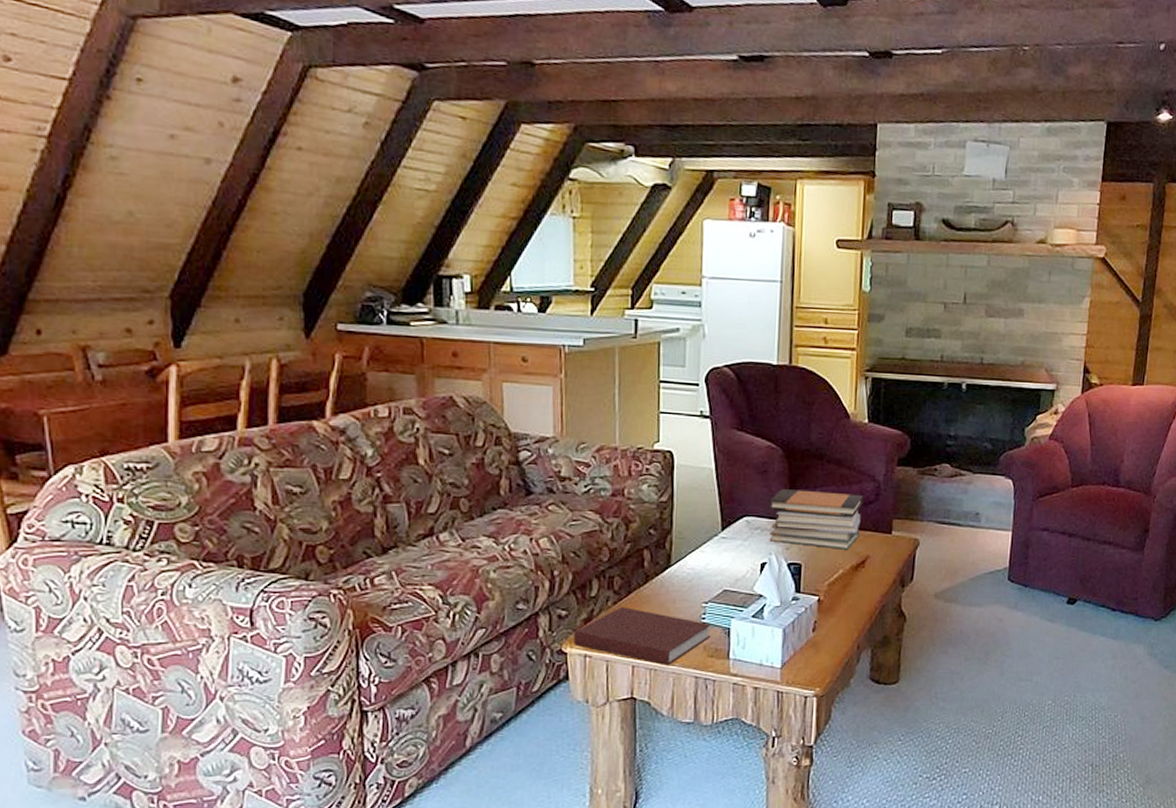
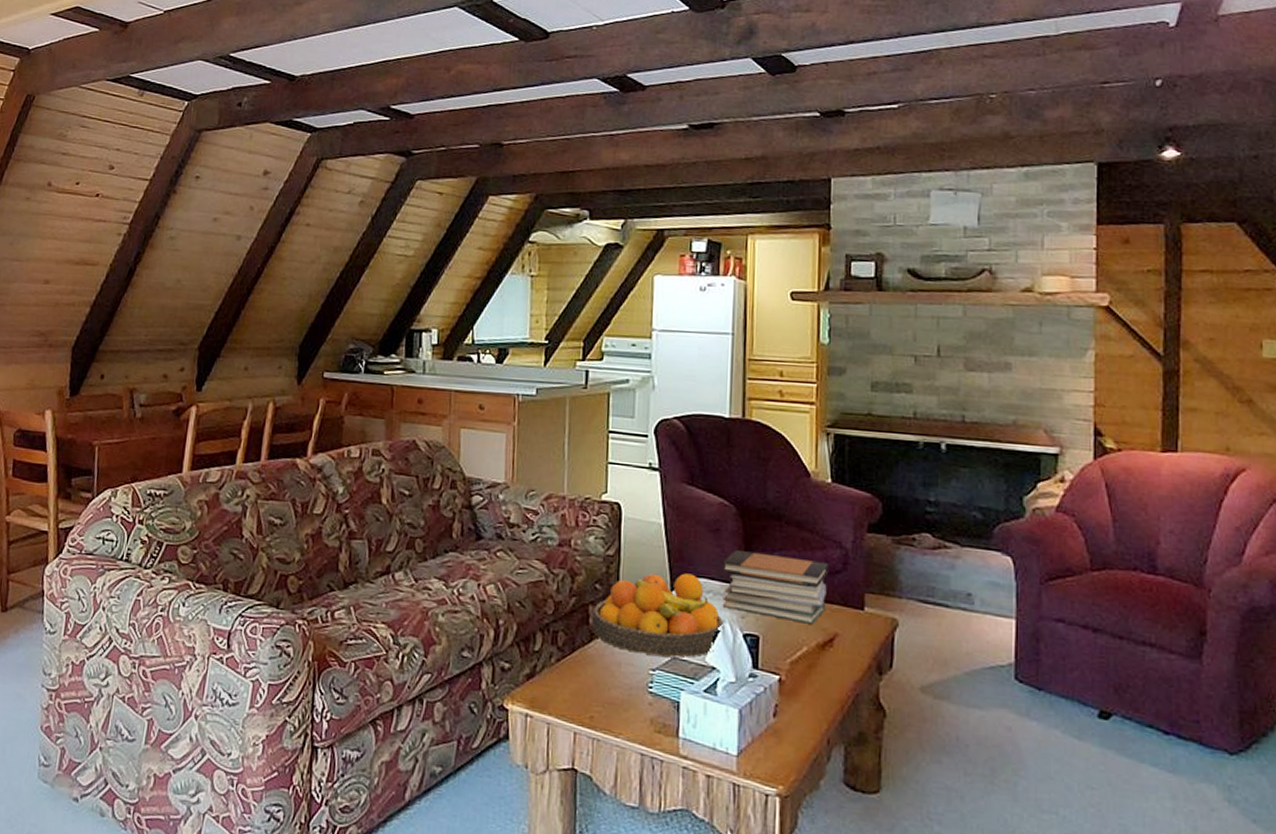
notebook: present [574,607,711,665] -> none [515,665,659,737]
fruit bowl: none [647,513,771,591] -> present [592,573,724,658]

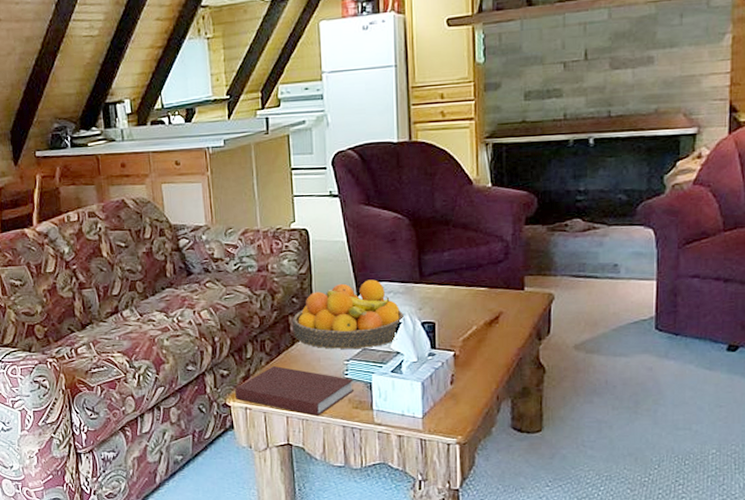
notebook: none [515,665,659,737] -> present [235,366,355,416]
book stack: present [722,550,829,624] -> none [400,254,492,307]

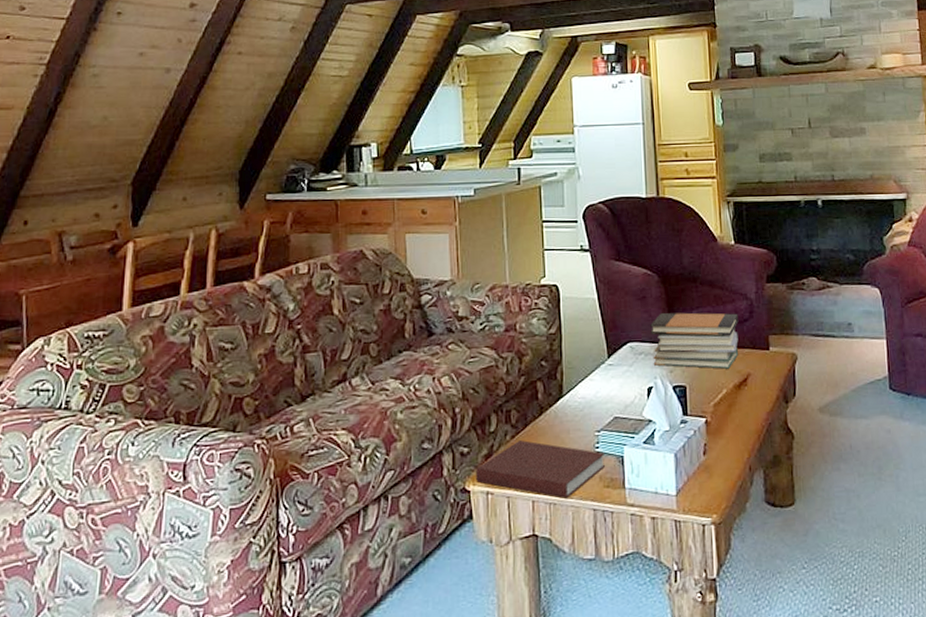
fruit bowl: present [292,279,405,350] -> none [541,340,656,419]
book stack: none [400,254,492,307] -> present [650,312,739,369]

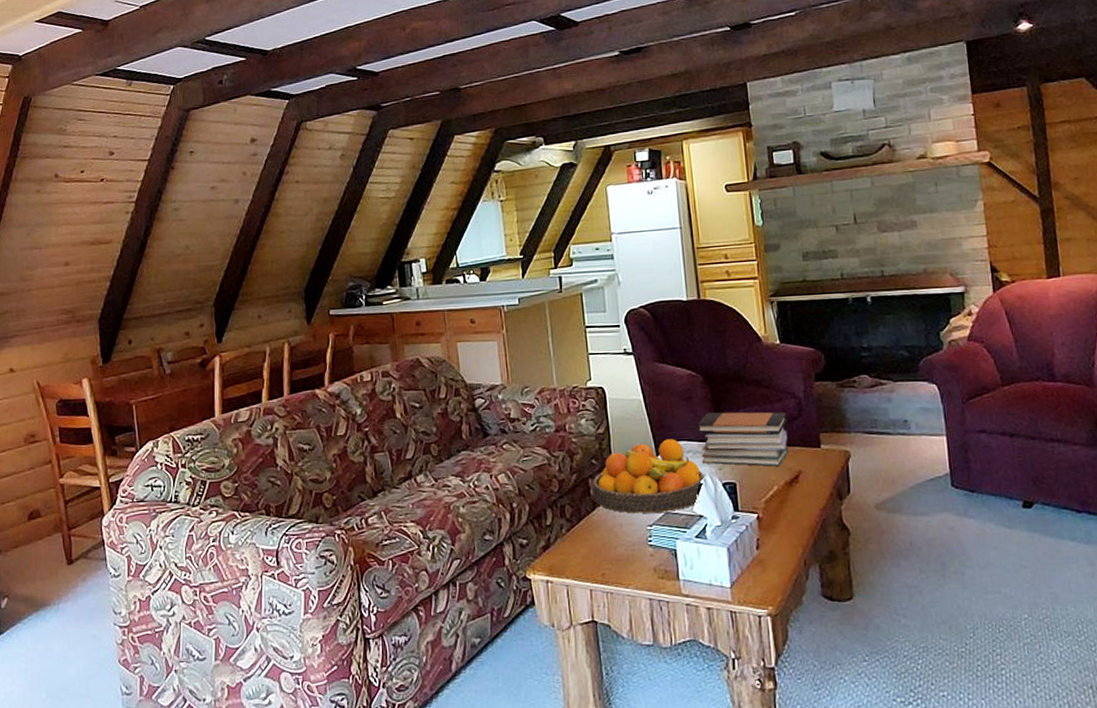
notebook: present [476,440,606,499] -> none [535,533,659,588]
fruit bowl: none [541,340,656,419] -> present [592,439,706,514]

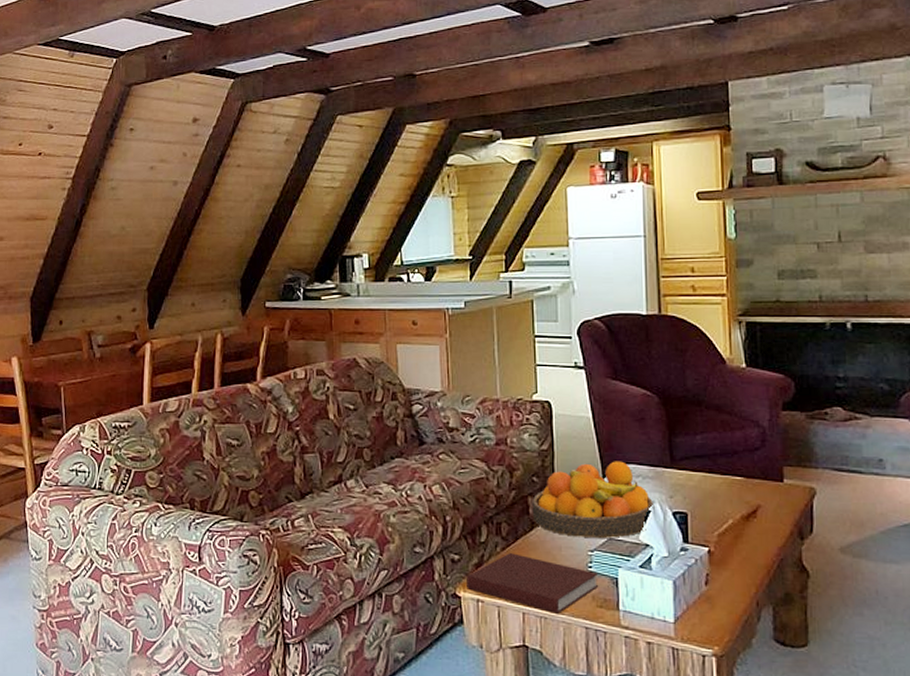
notebook: none [535,533,659,588] -> present [467,553,599,614]
book stack: present [697,412,789,467] -> none [649,436,749,498]

